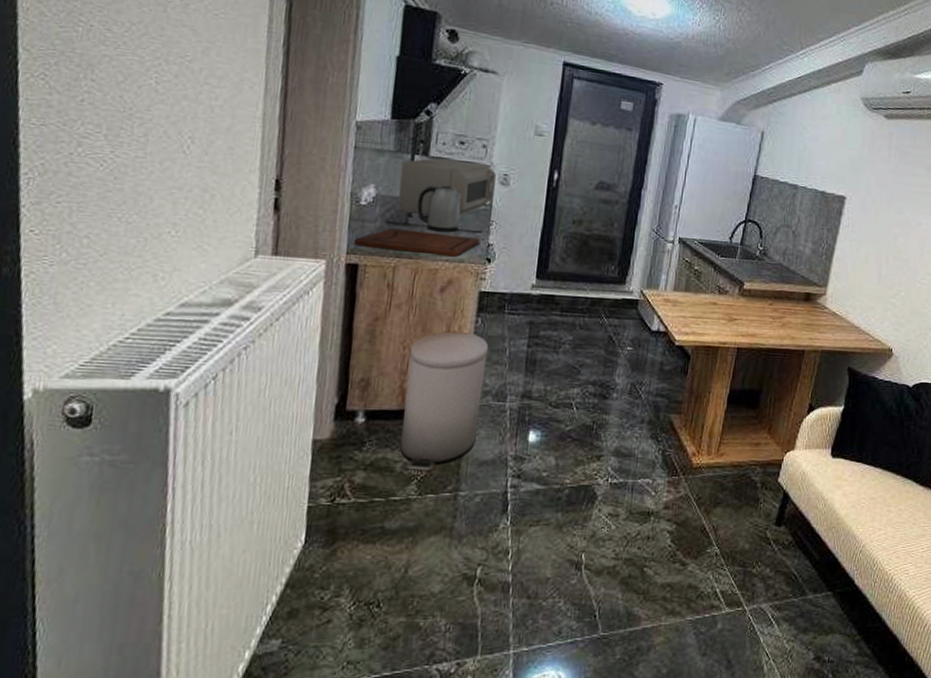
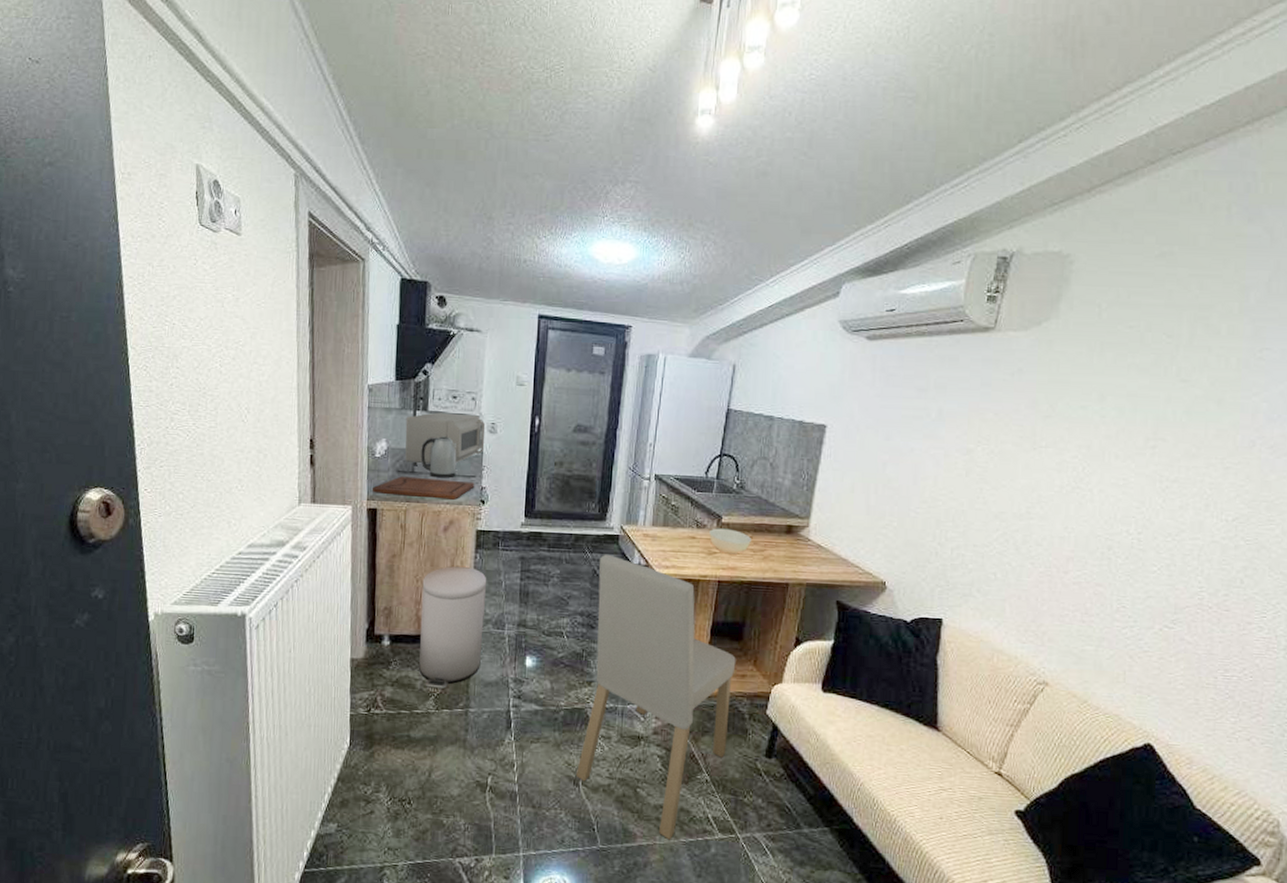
dining chair: none [579,319,751,620] -> present [576,554,736,840]
bowl: none [730,294,771,321] -> present [709,528,751,554]

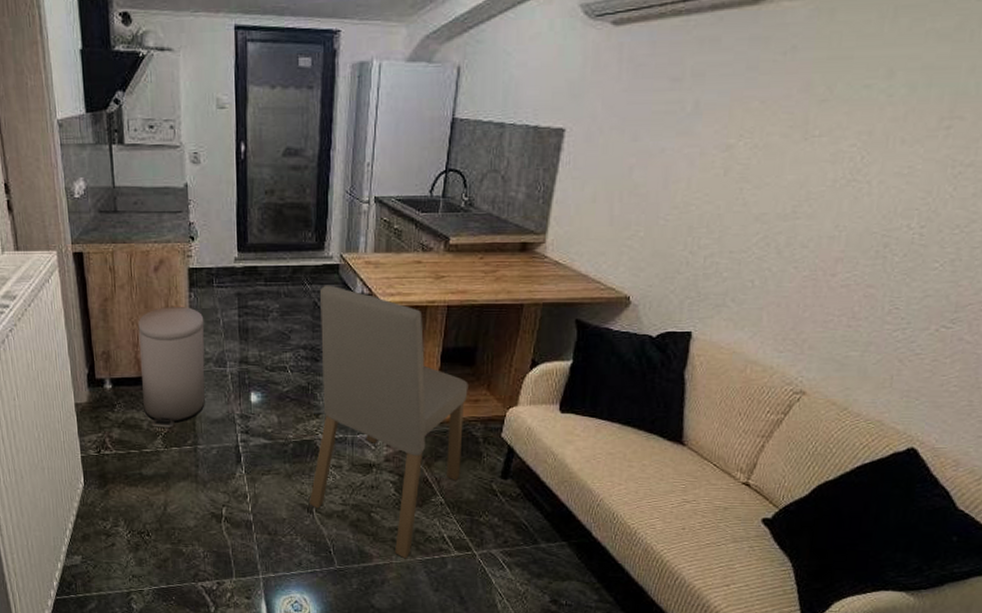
cutting board: present [371,476,475,500] -> none [74,216,182,238]
microwave: present [405,412,486,466] -> none [102,144,189,205]
kettle: present [420,436,457,478] -> none [121,170,161,216]
bowl: present [709,528,751,554] -> none [436,250,482,277]

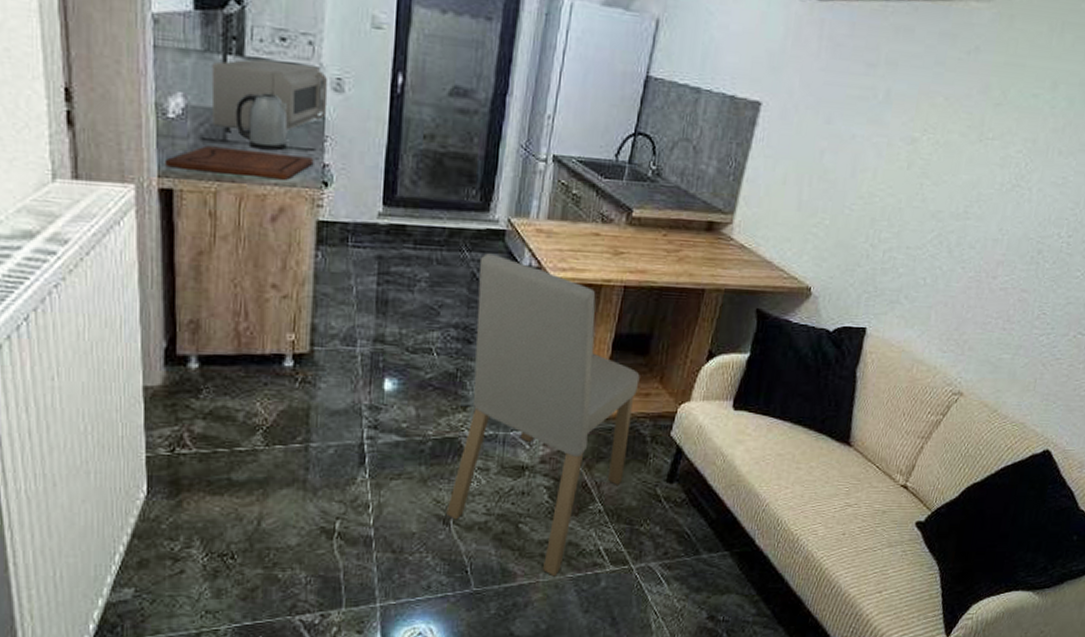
cutting board: none [74,216,182,238] -> present [164,145,314,180]
microwave: none [102,144,189,205] -> present [211,59,329,133]
kettle: none [121,170,161,216] -> present [235,92,288,151]
pedal bin: present [138,307,205,429] -> none [239,267,333,422]

